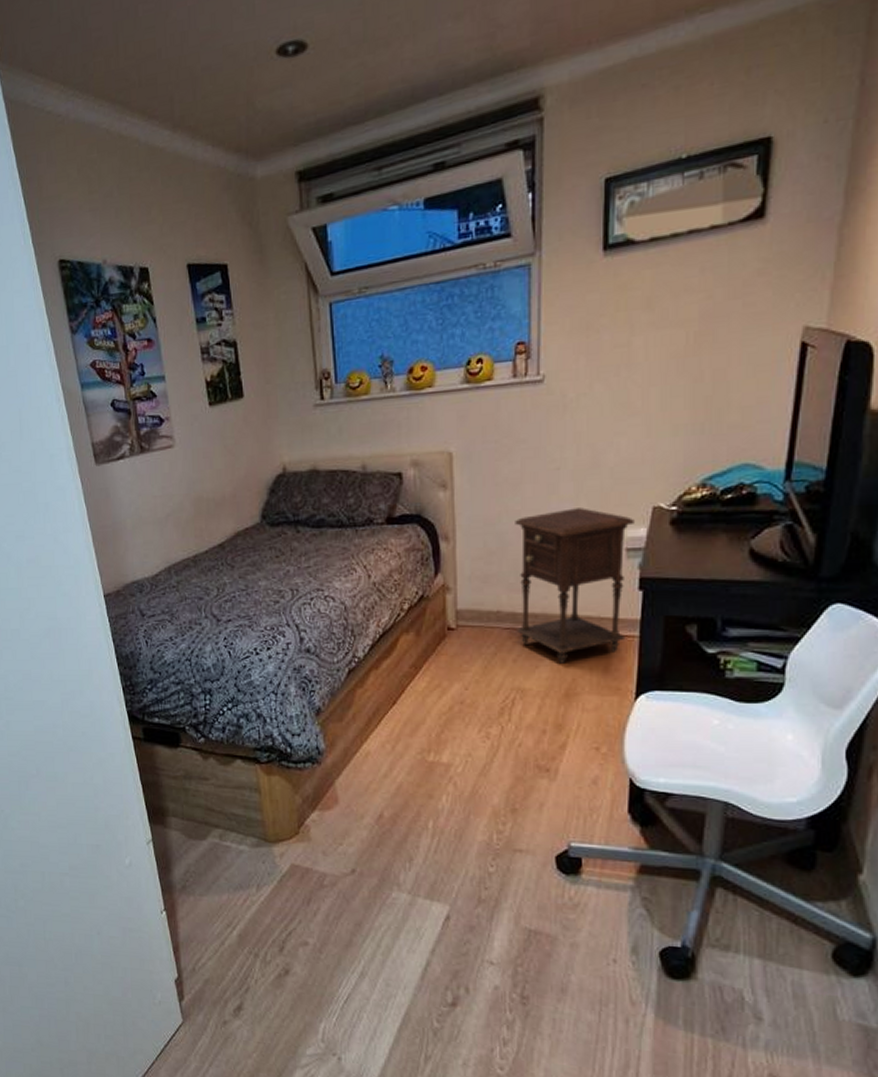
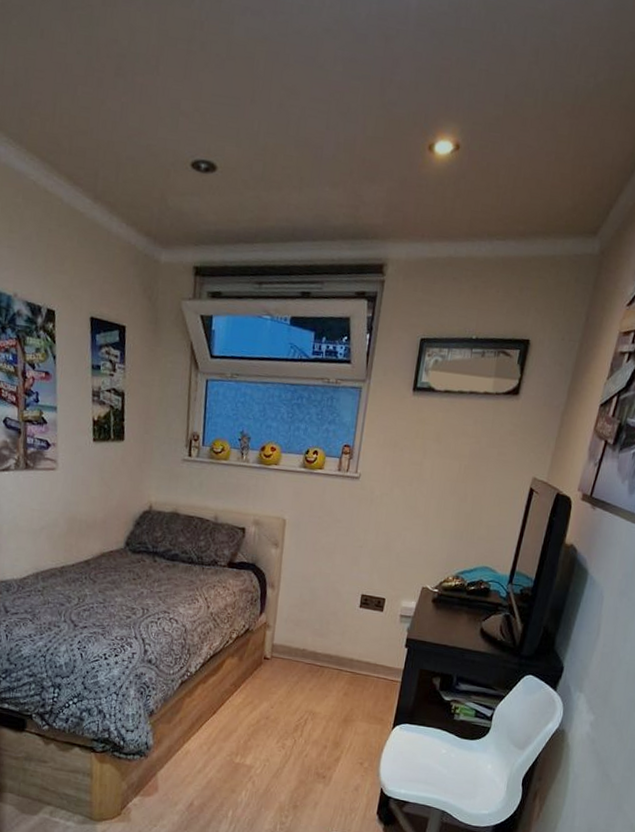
nightstand: present [515,508,634,665] -> none [315,578,409,697]

